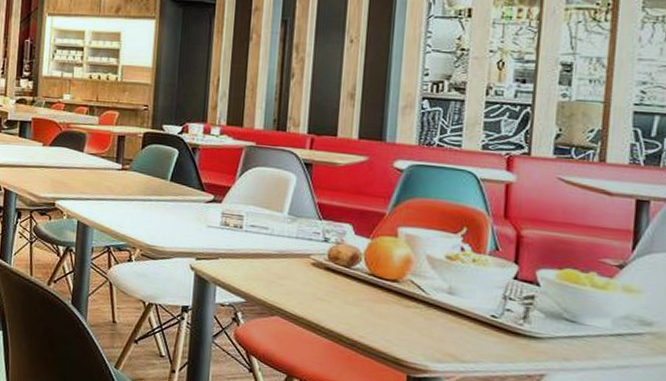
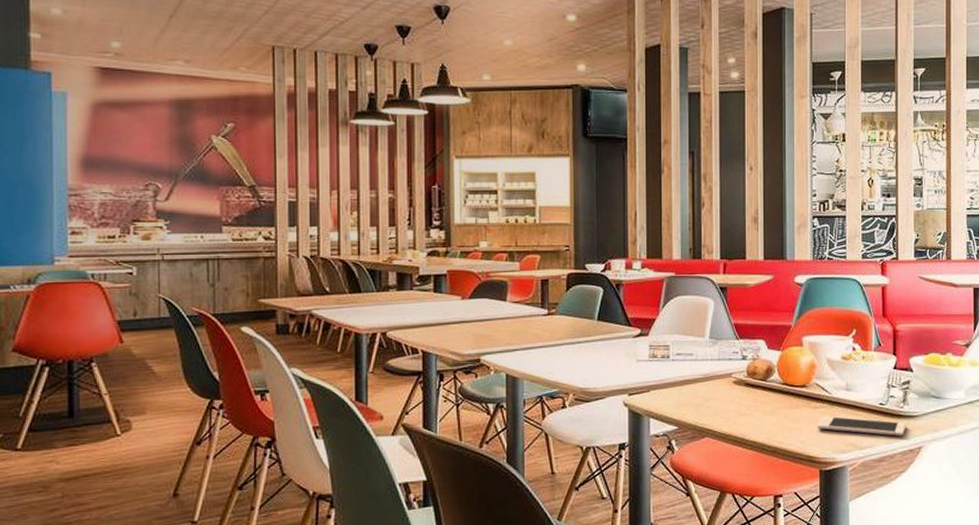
cell phone: none [407,317,525,357] -> present [817,415,906,436]

